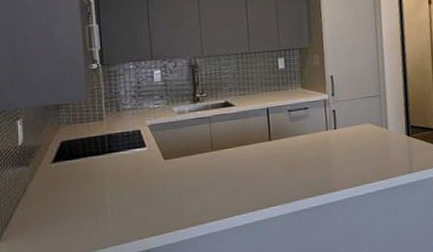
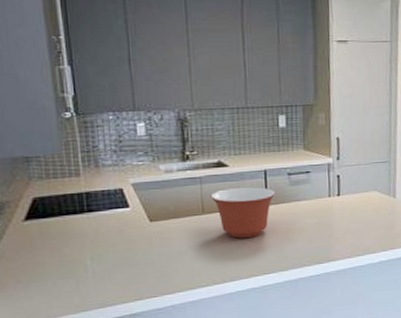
mixing bowl: none [218,123,278,173] -> present [210,187,276,238]

